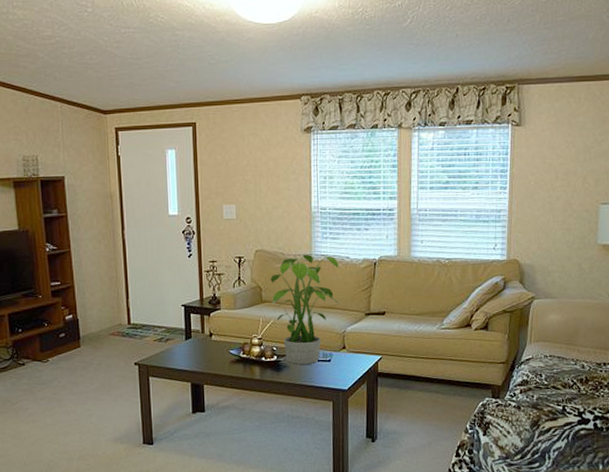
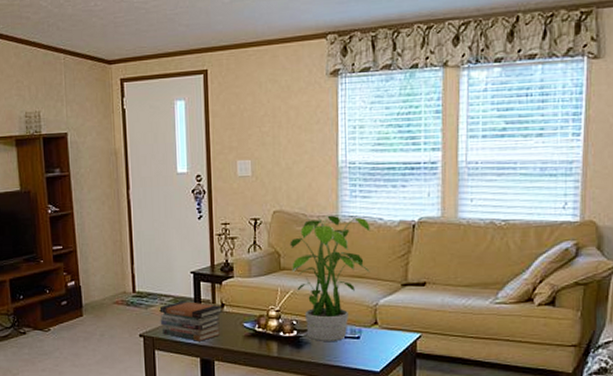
book stack: none [153,331,211,368] -> present [159,300,223,341]

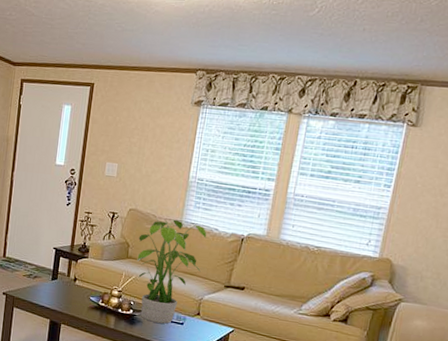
book stack: present [159,300,223,341] -> none [21,270,76,306]

